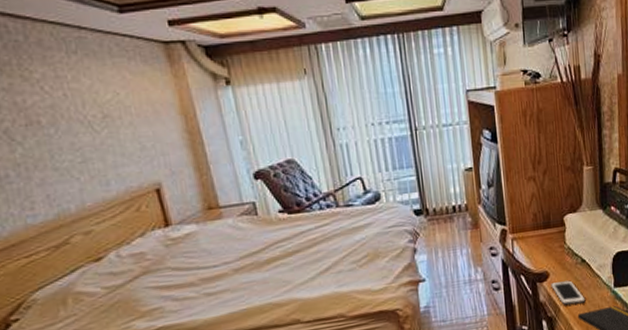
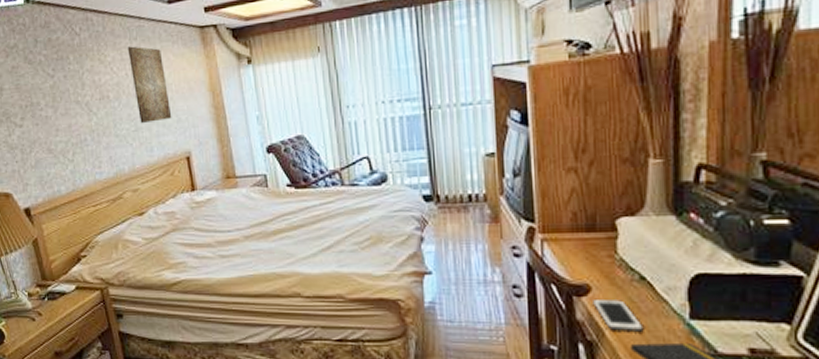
wall art: none [63,61,134,154] -> present [127,46,172,124]

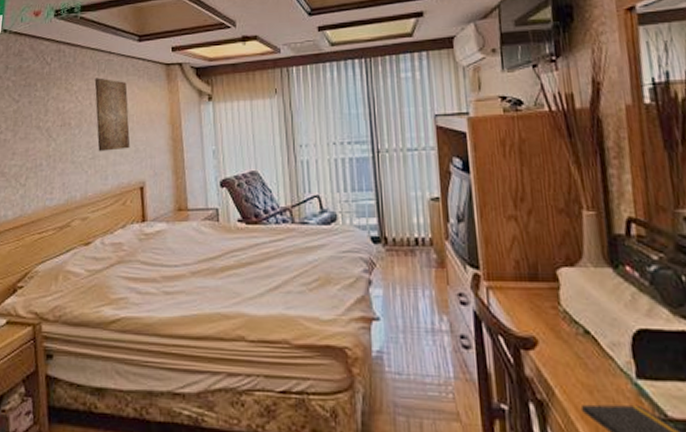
cell phone: present [593,298,644,331] -> none [540,352,593,391]

